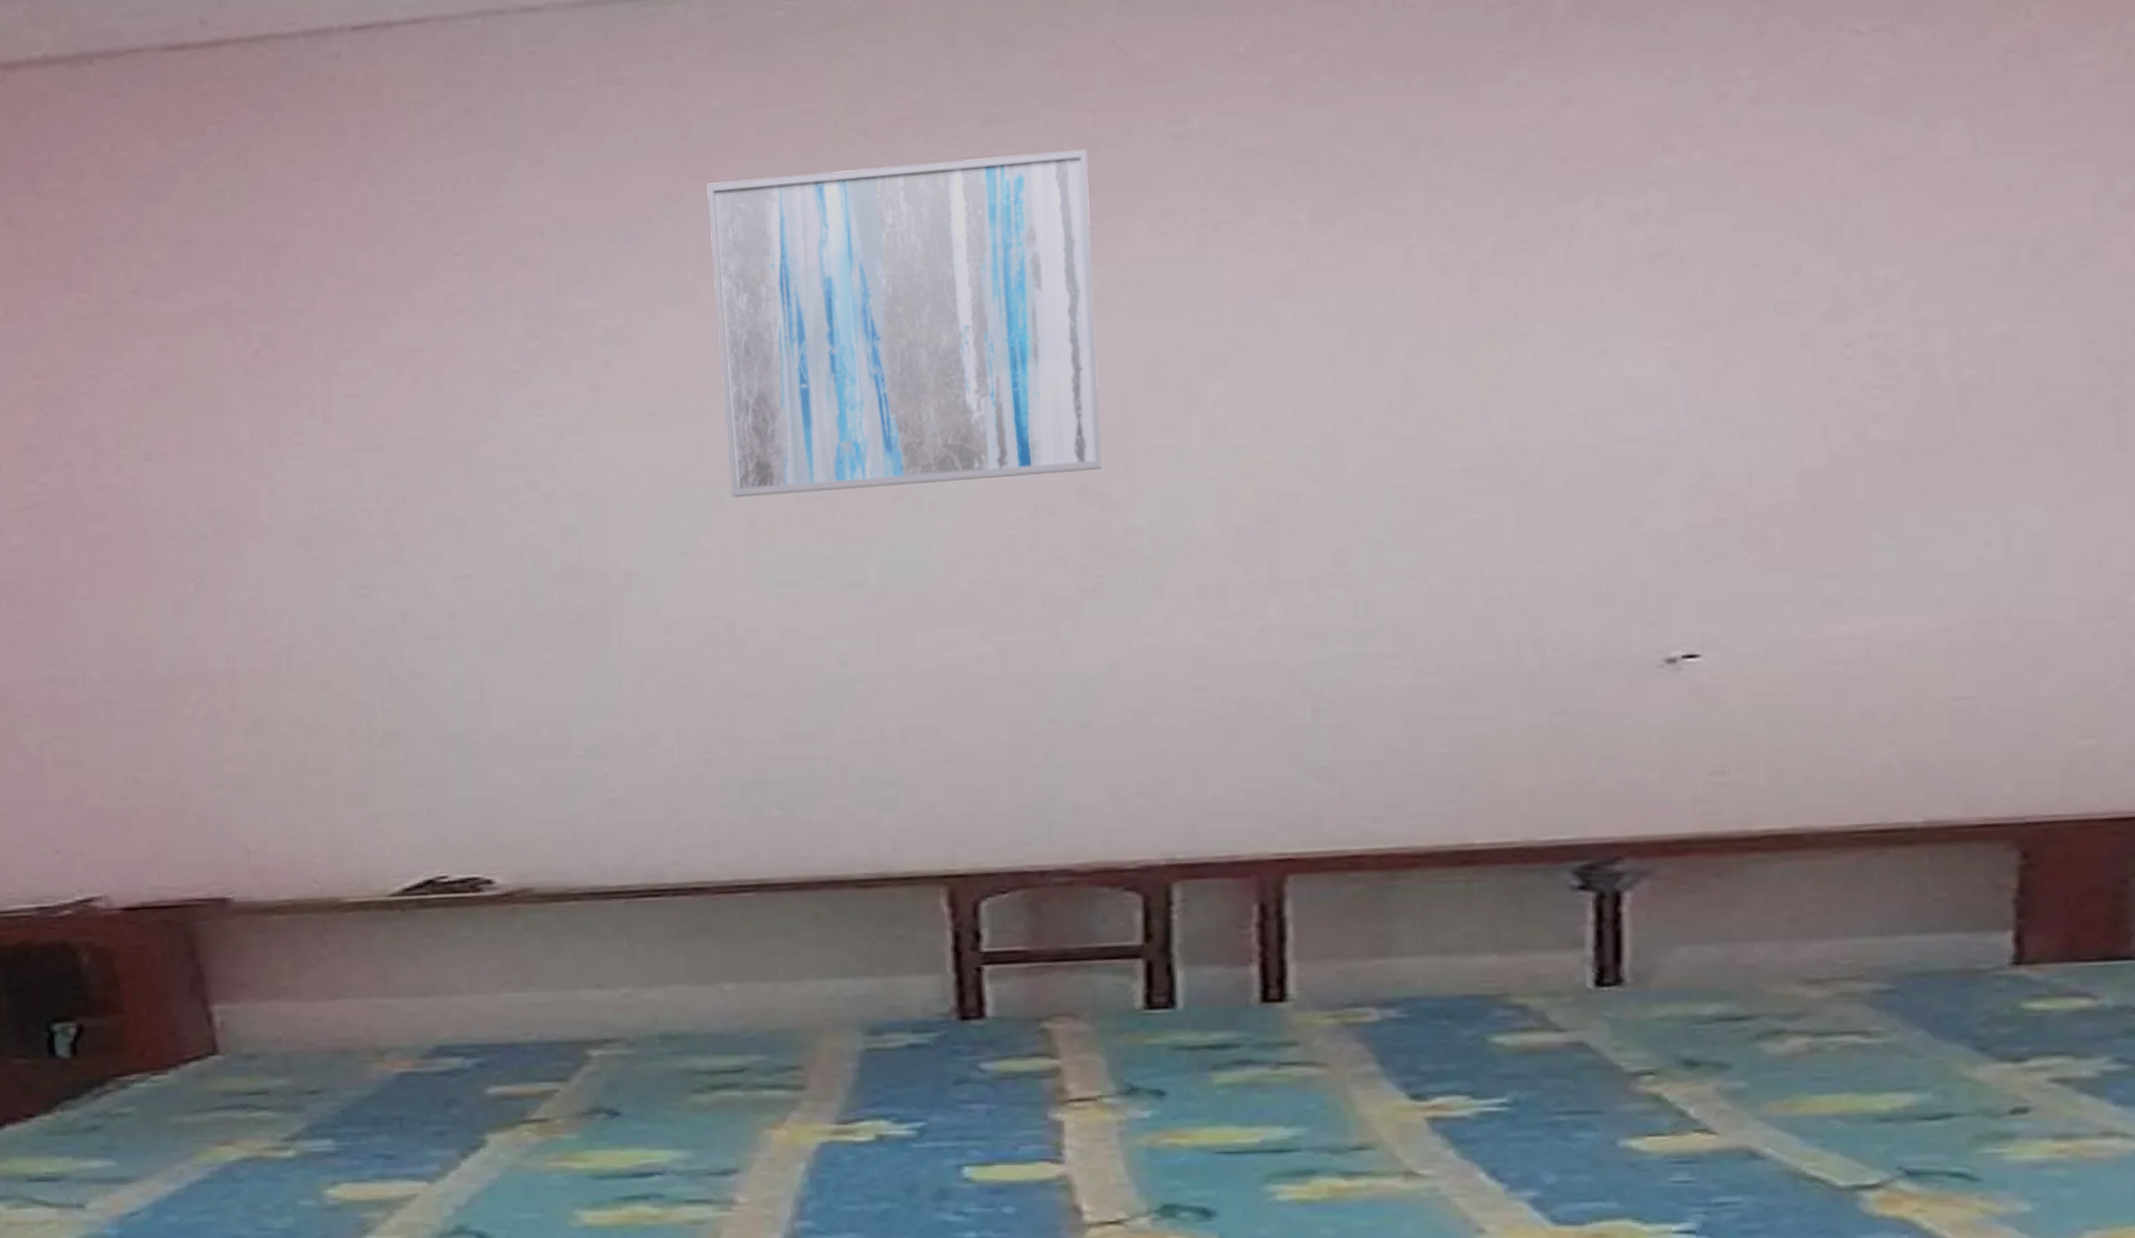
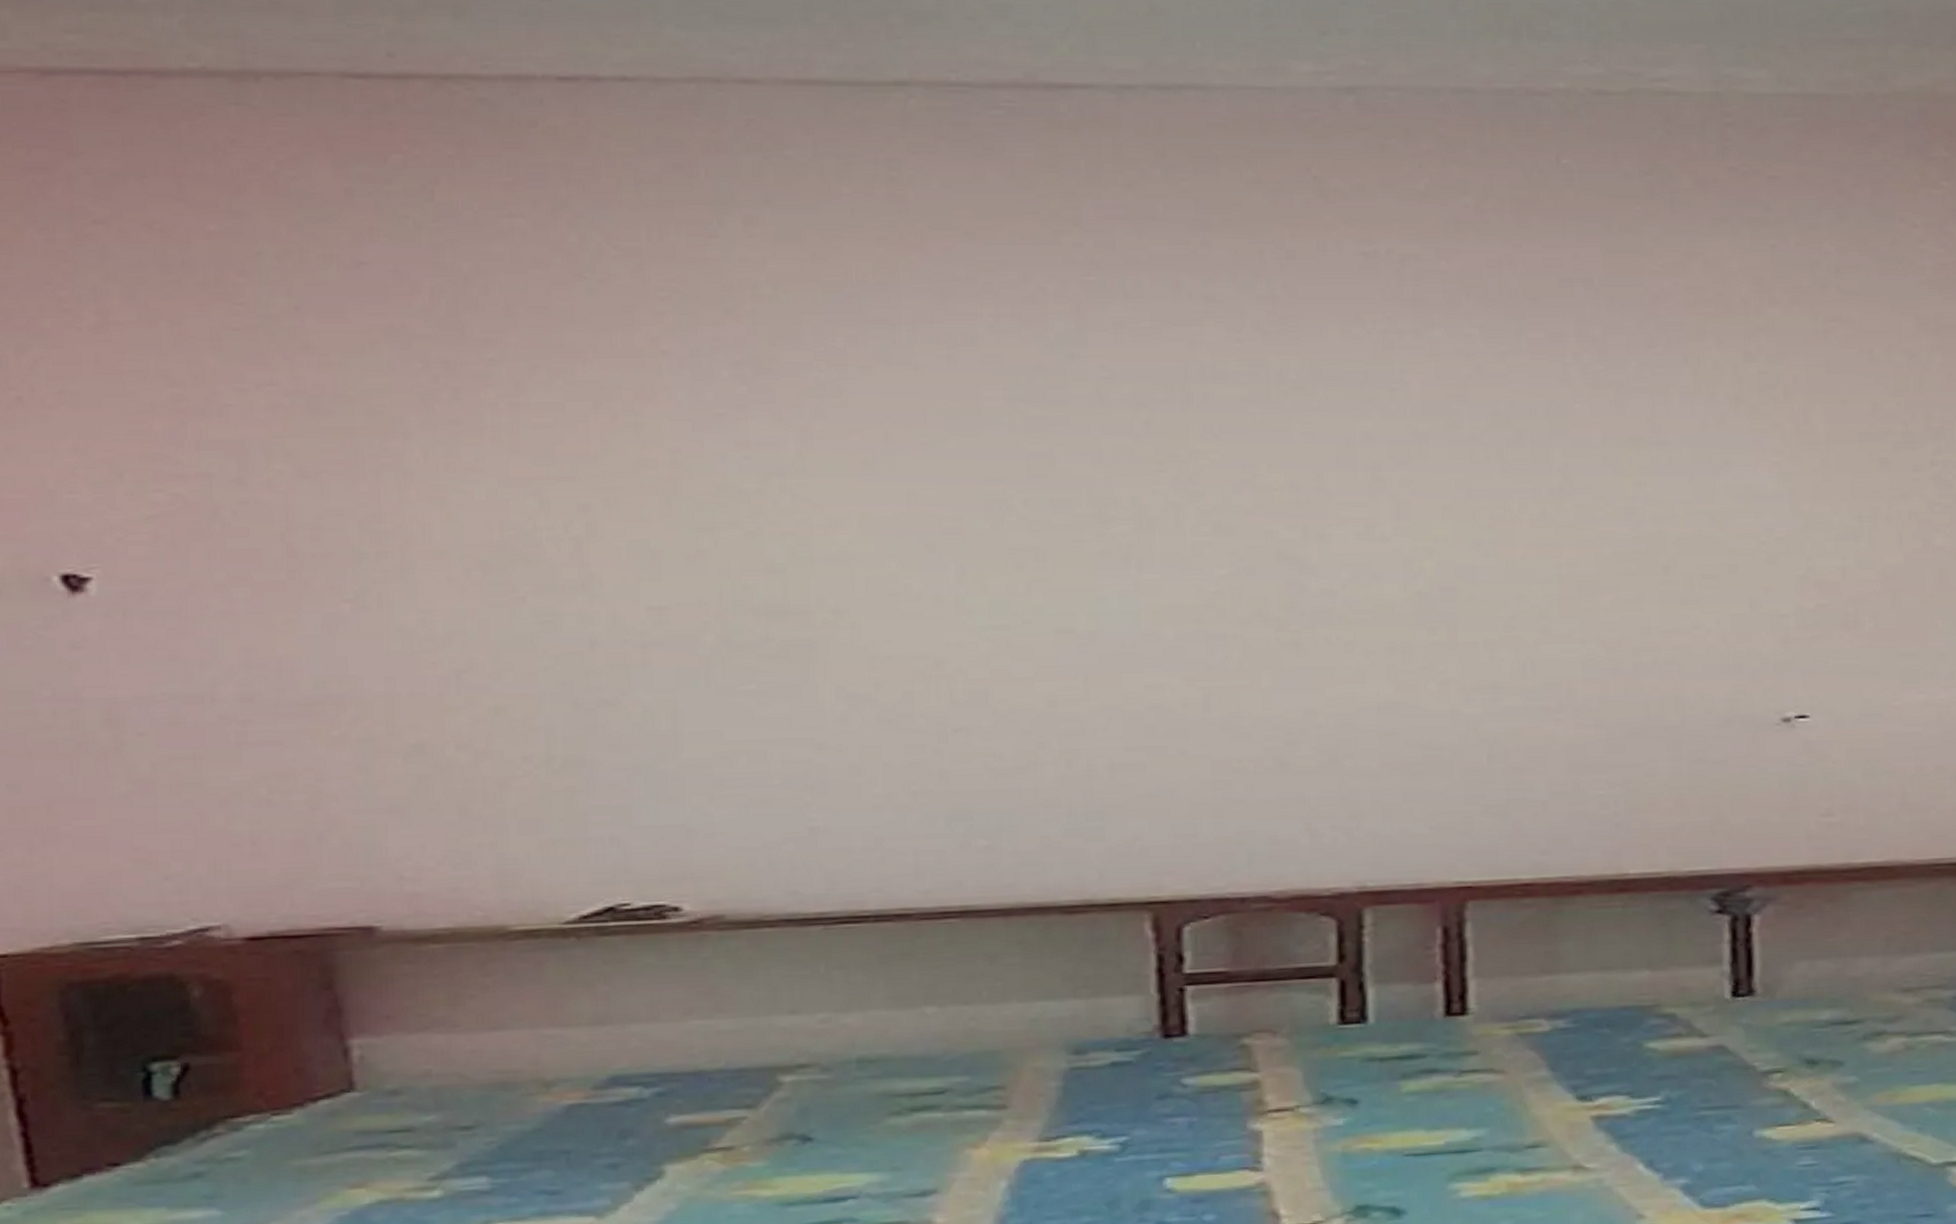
wall art: present [707,149,1101,498] -> none [924,256,1298,545]

